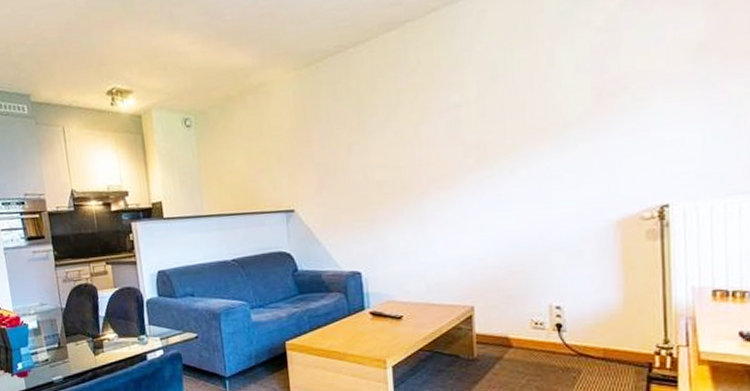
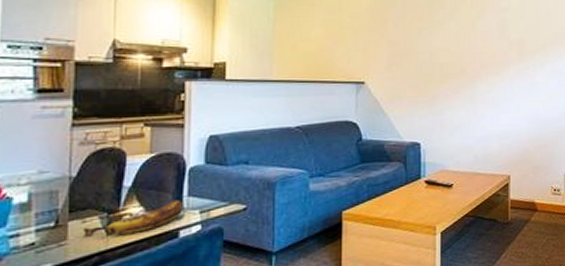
banana: none [78,327,147,357] -> present [84,199,183,237]

